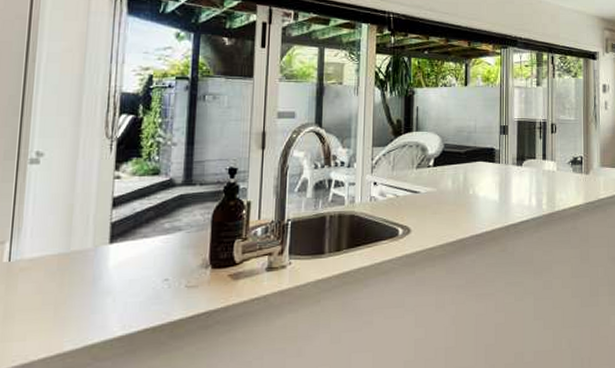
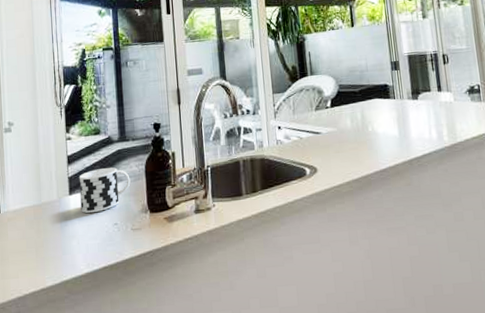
cup: none [122,215,192,267] -> present [79,167,131,214]

